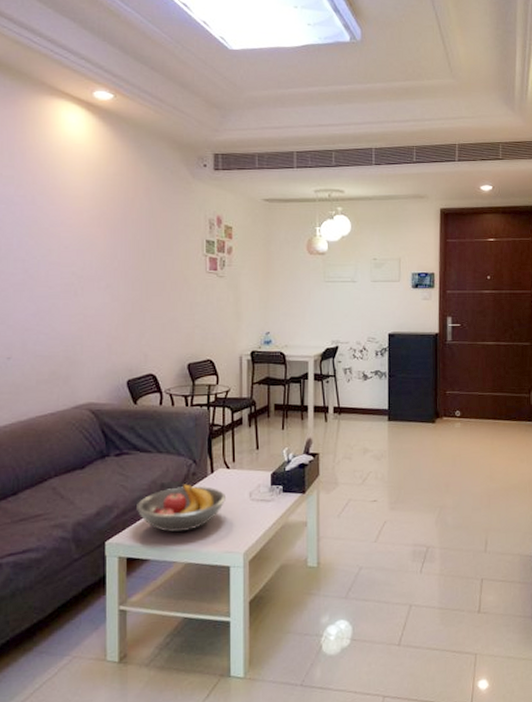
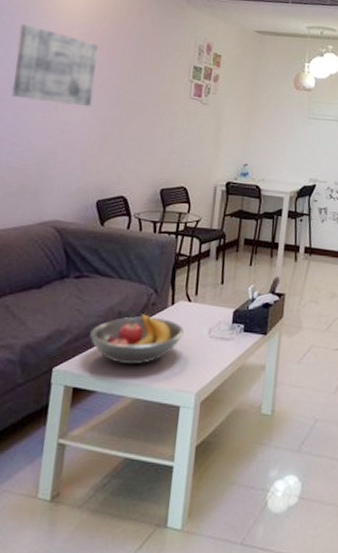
wall art: none [30,212,110,289] -> present [11,23,98,106]

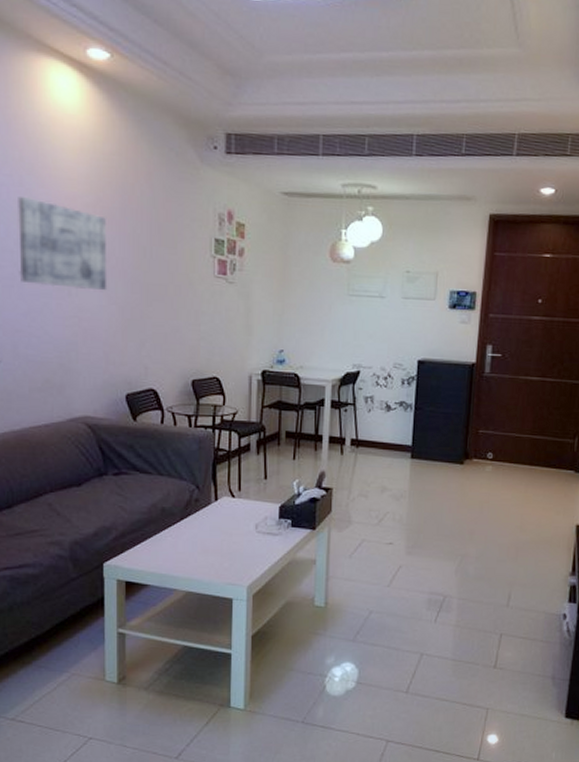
fruit bowl: present [90,314,184,365] -> none [136,510,230,560]

